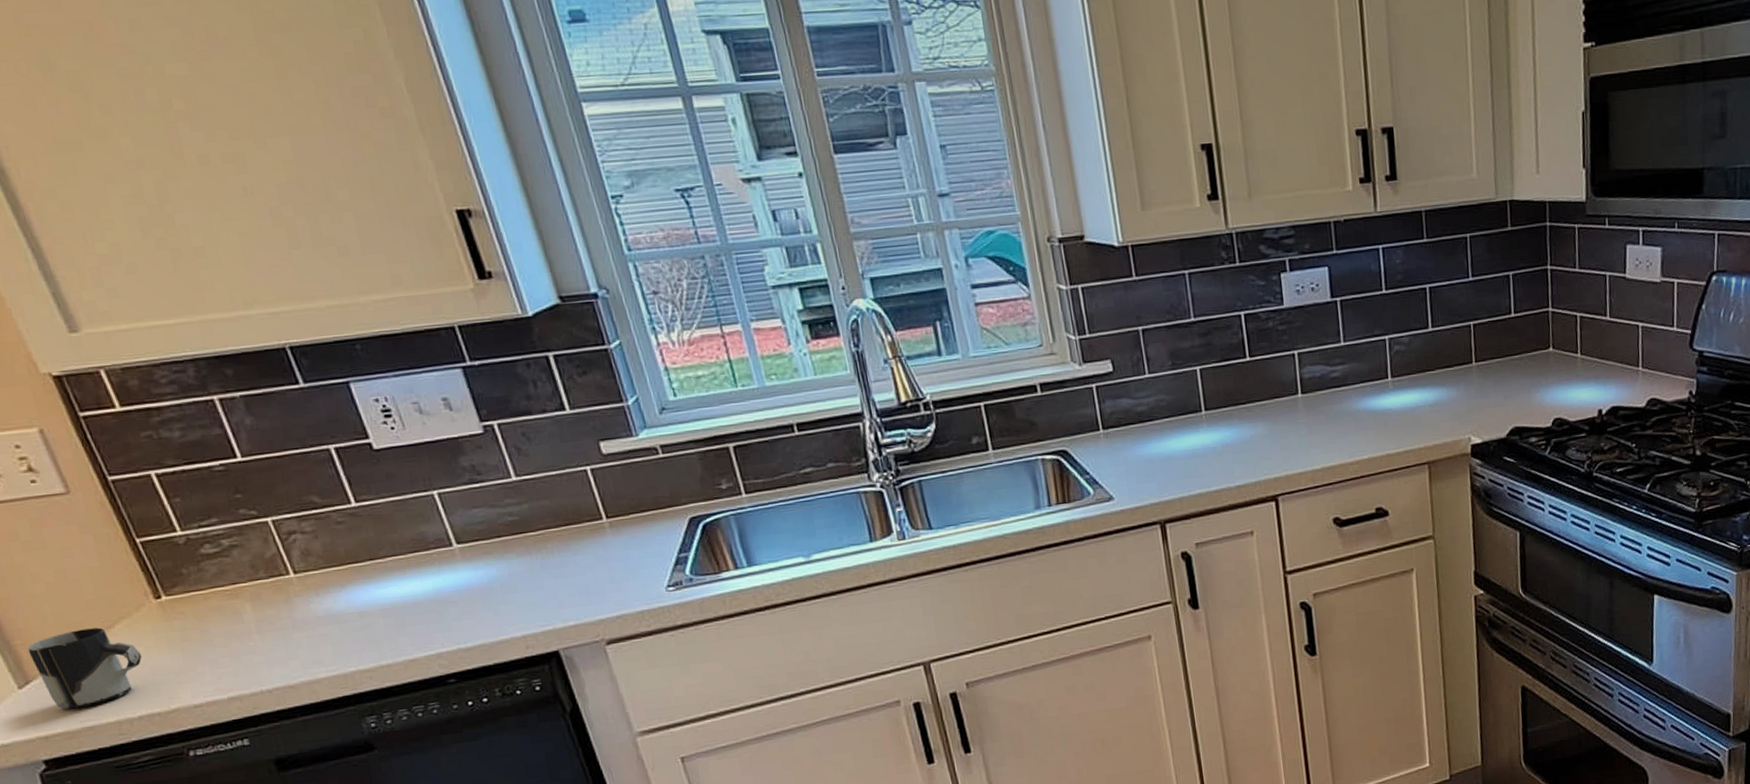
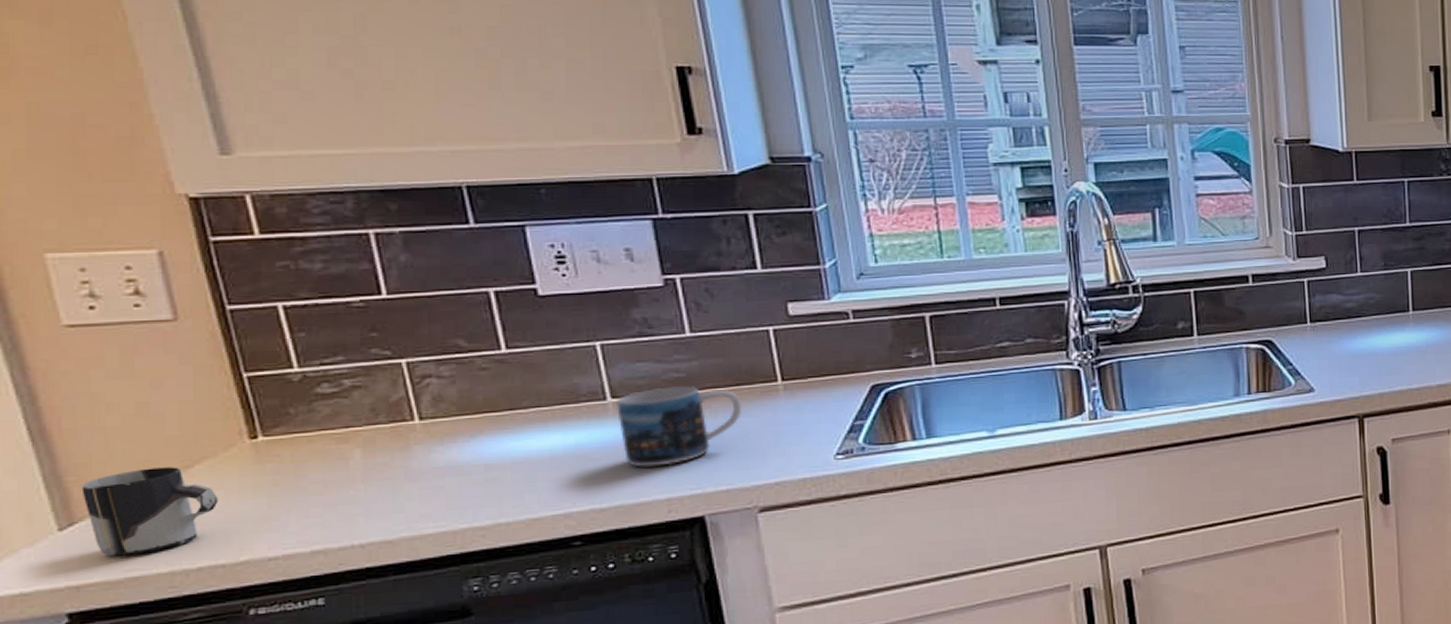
mug: none [462,528,575,608] -> present [617,386,741,467]

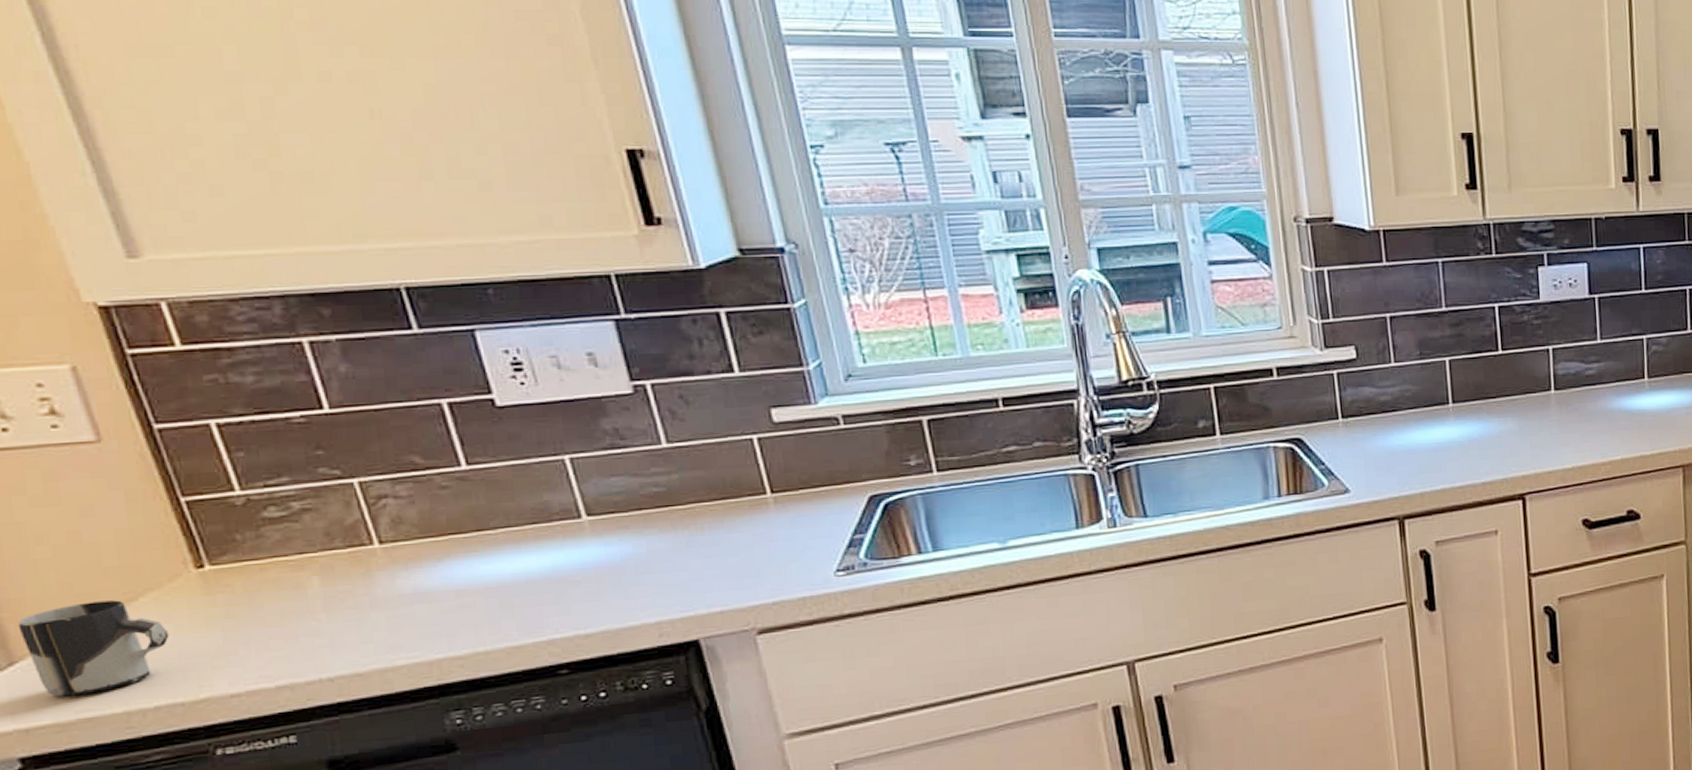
mug: present [617,386,741,467] -> none [593,501,730,590]

